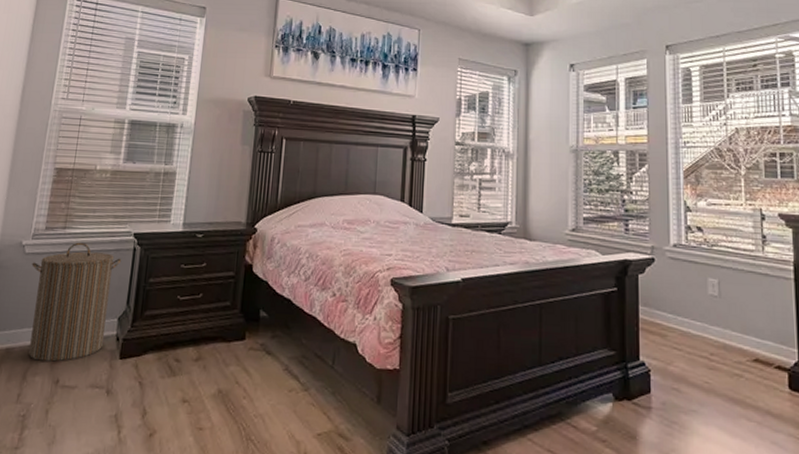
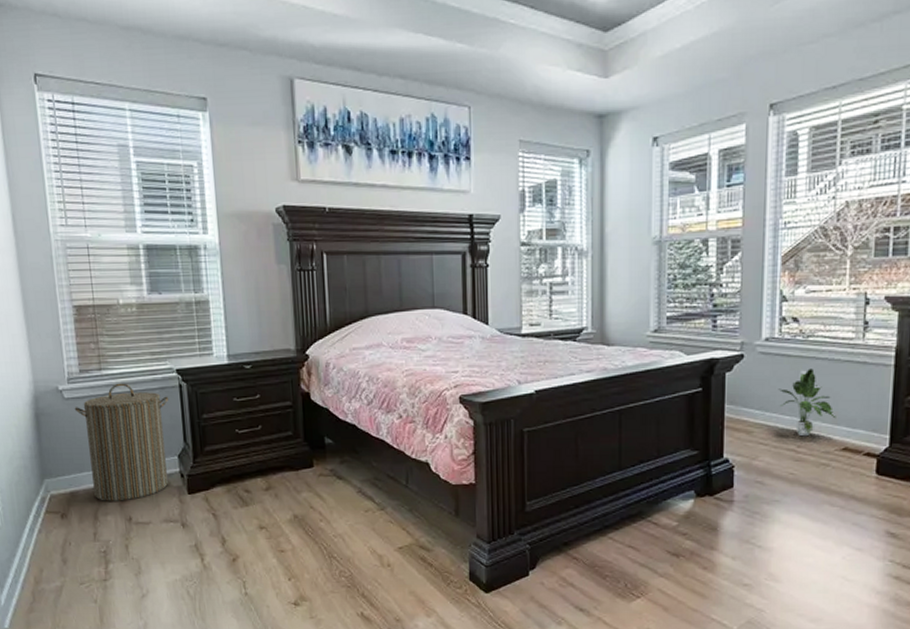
potted plant: none [688,276,745,345] -> present [778,368,836,437]

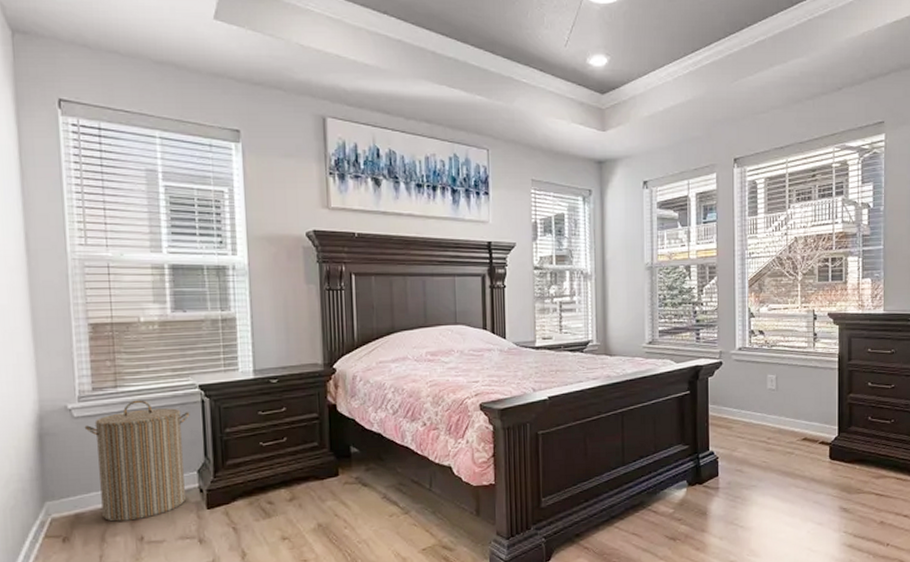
potted plant: present [778,368,836,437] -> none [751,373,797,430]

